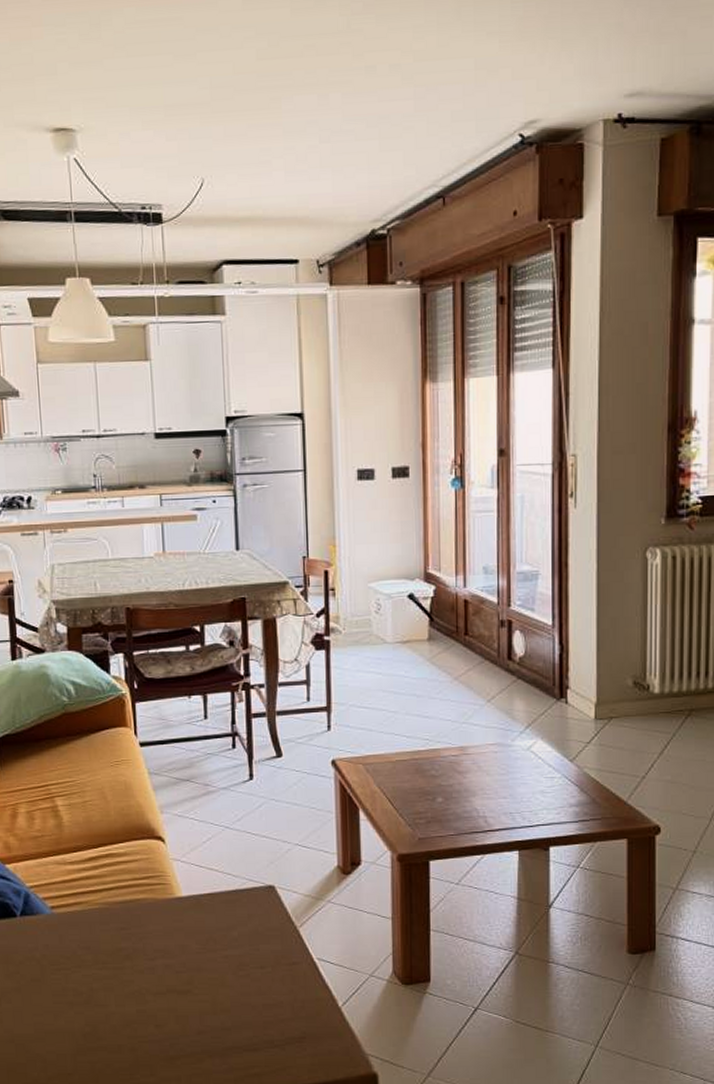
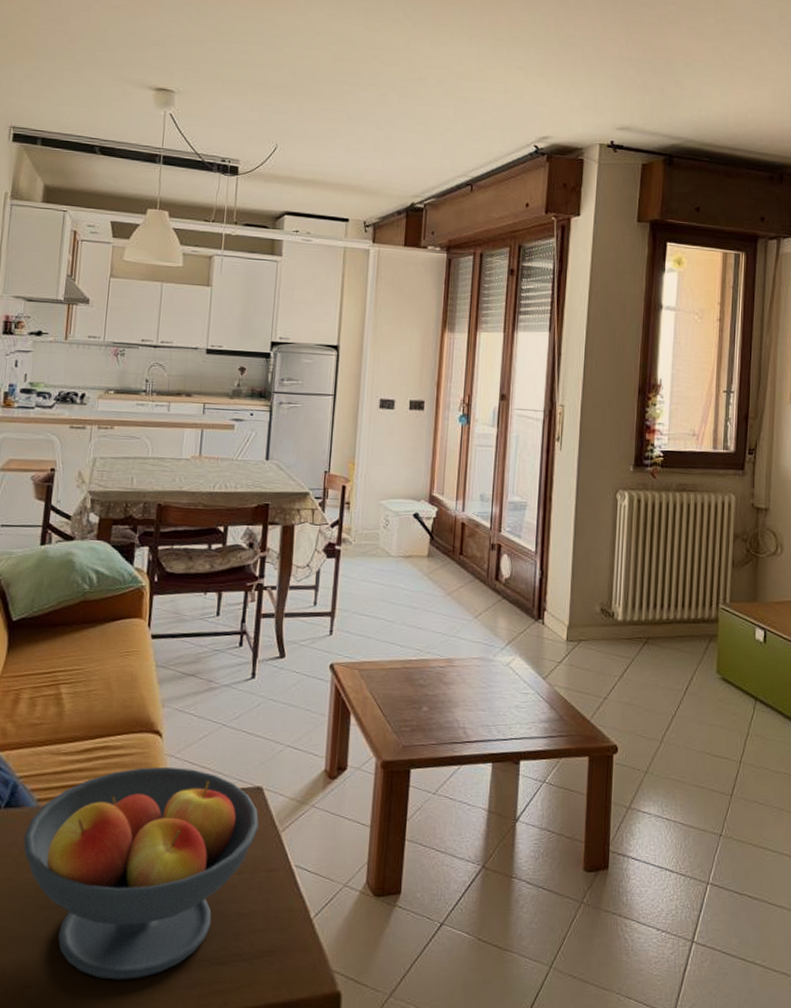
fruit bowl: none [43,870,275,1067] -> present [23,766,259,980]

